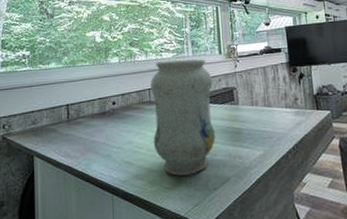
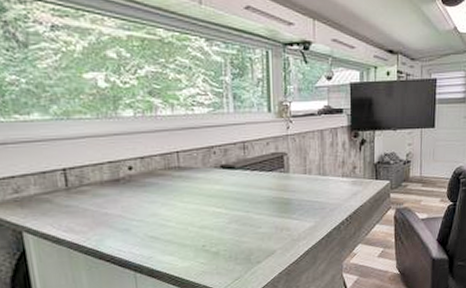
vase: present [151,59,216,176] -> none [179,117,261,250]

